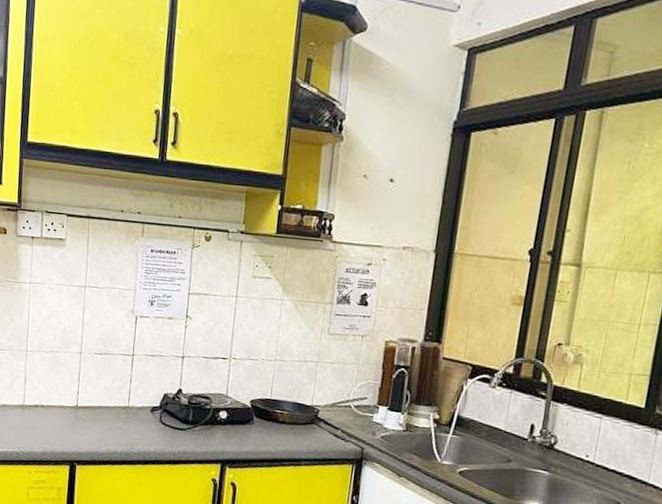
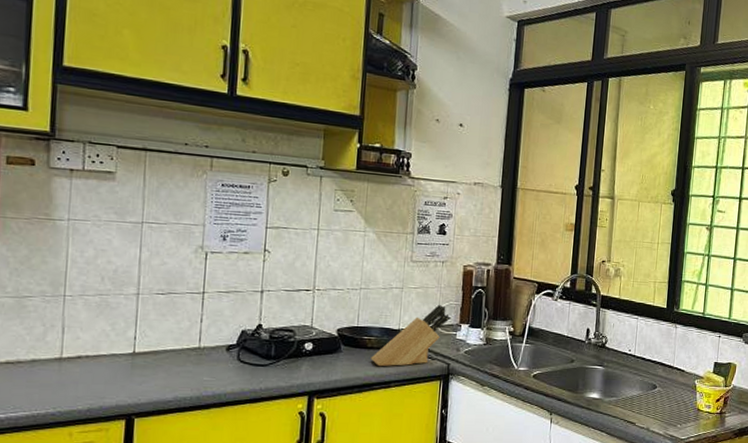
knife block: none [282,382,366,445] -> present [370,304,449,367]

